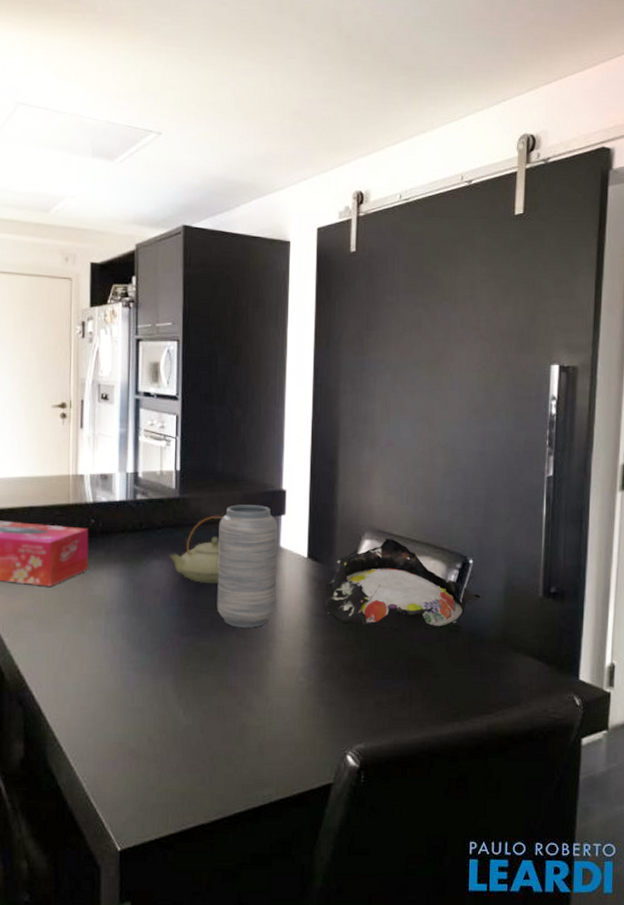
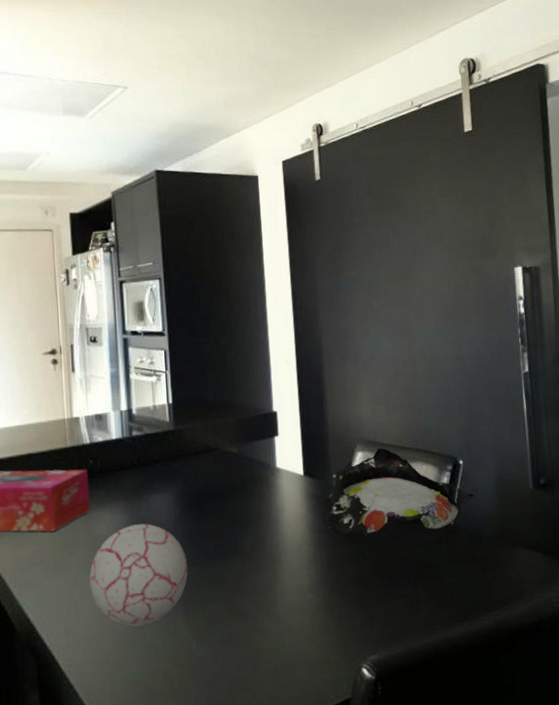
decorative ball: none [82,588,182,689] -> present [89,523,188,626]
teapot: present [168,515,223,584] -> none [168,443,220,512]
vase: present [217,504,278,628] -> none [215,429,277,552]

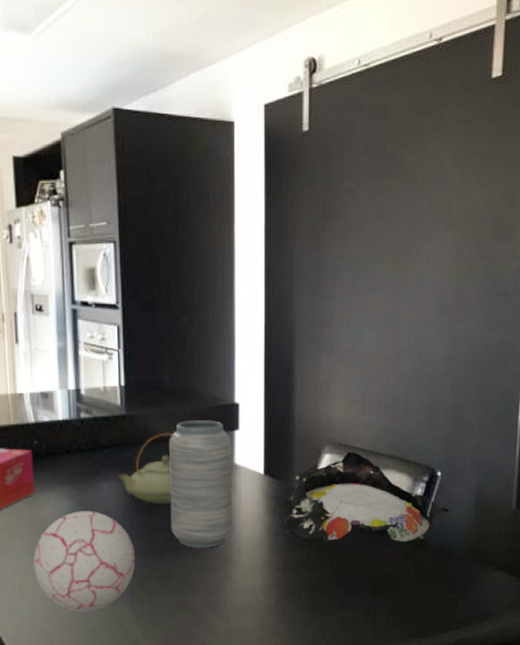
teapot: none [168,443,220,512] -> present [117,432,173,505]
vase: none [215,429,277,552] -> present [169,420,232,548]

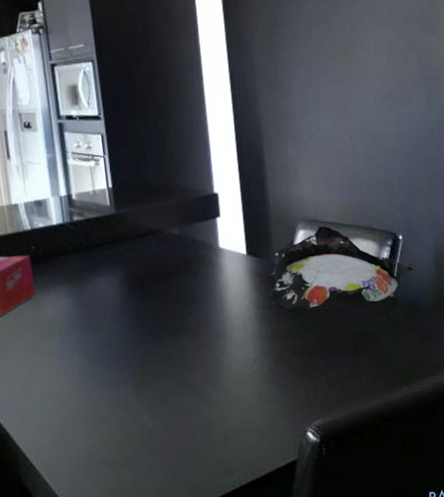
decorative ball: present [34,511,136,612] -> none [38,306,136,403]
teapot: present [117,432,173,505] -> none [112,225,165,293]
vase: present [169,420,232,548] -> none [157,210,222,330]

